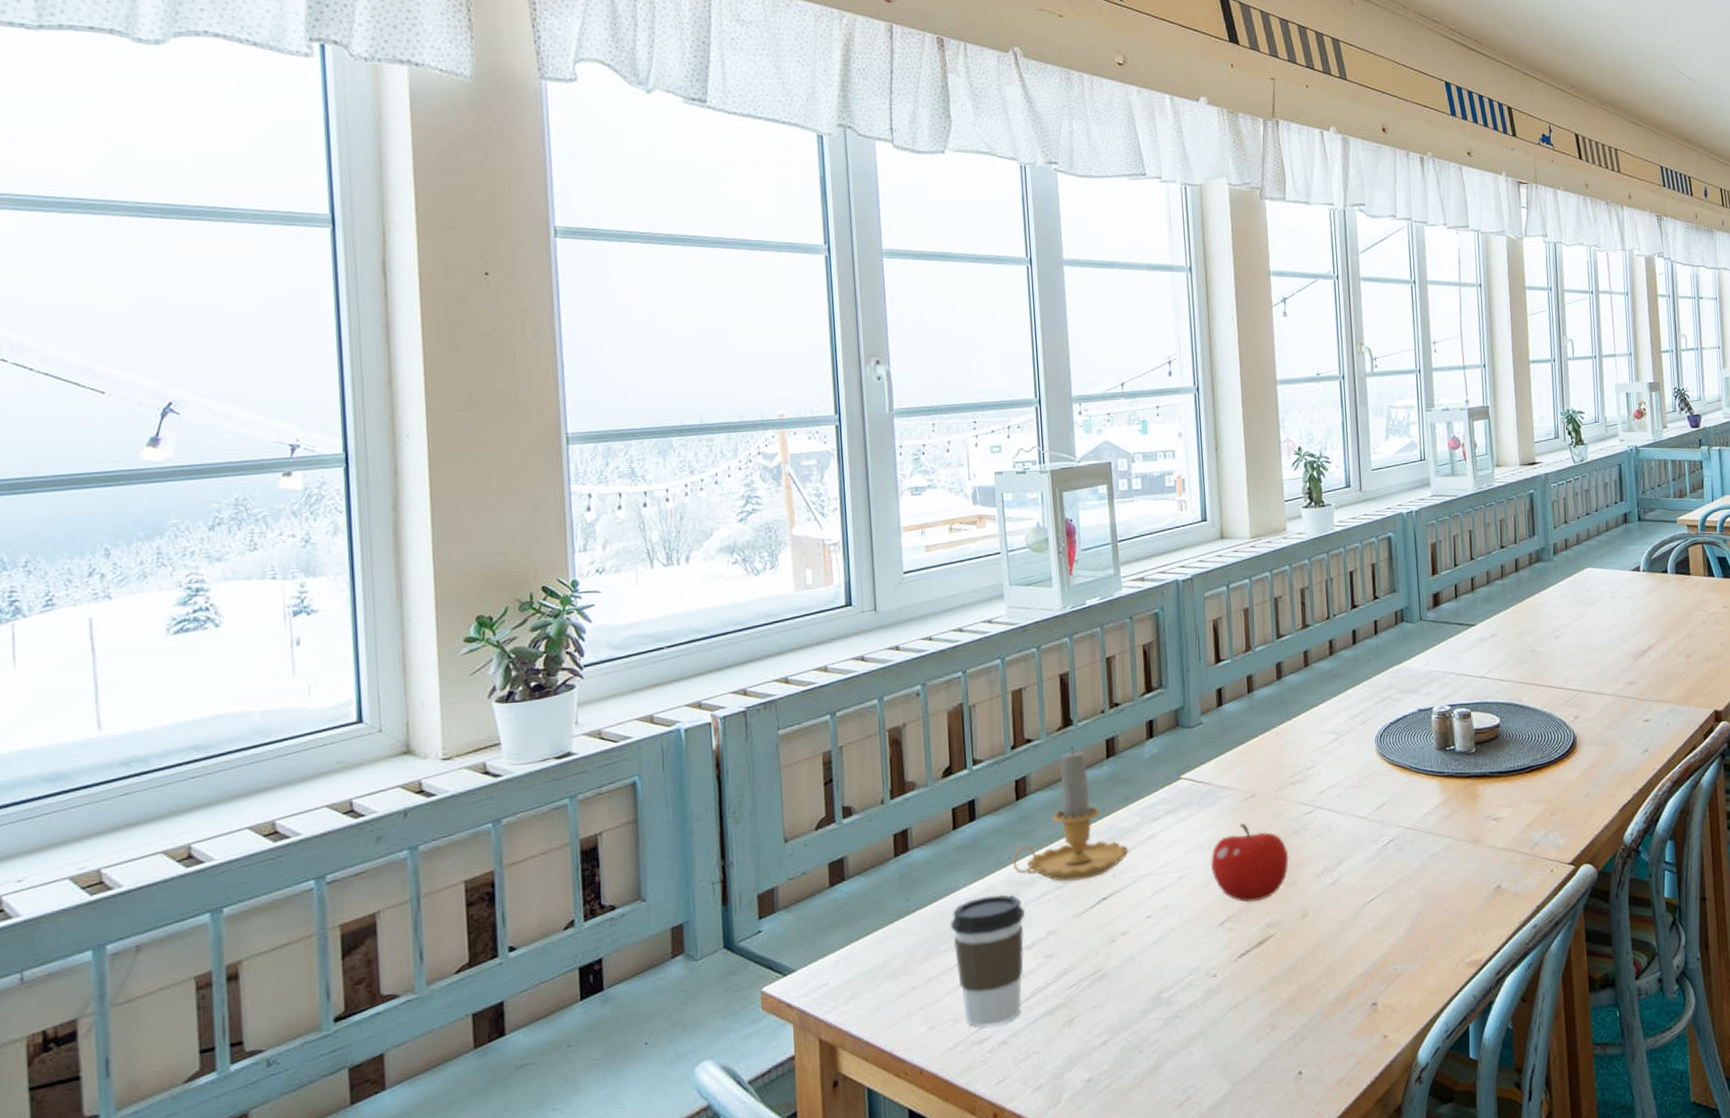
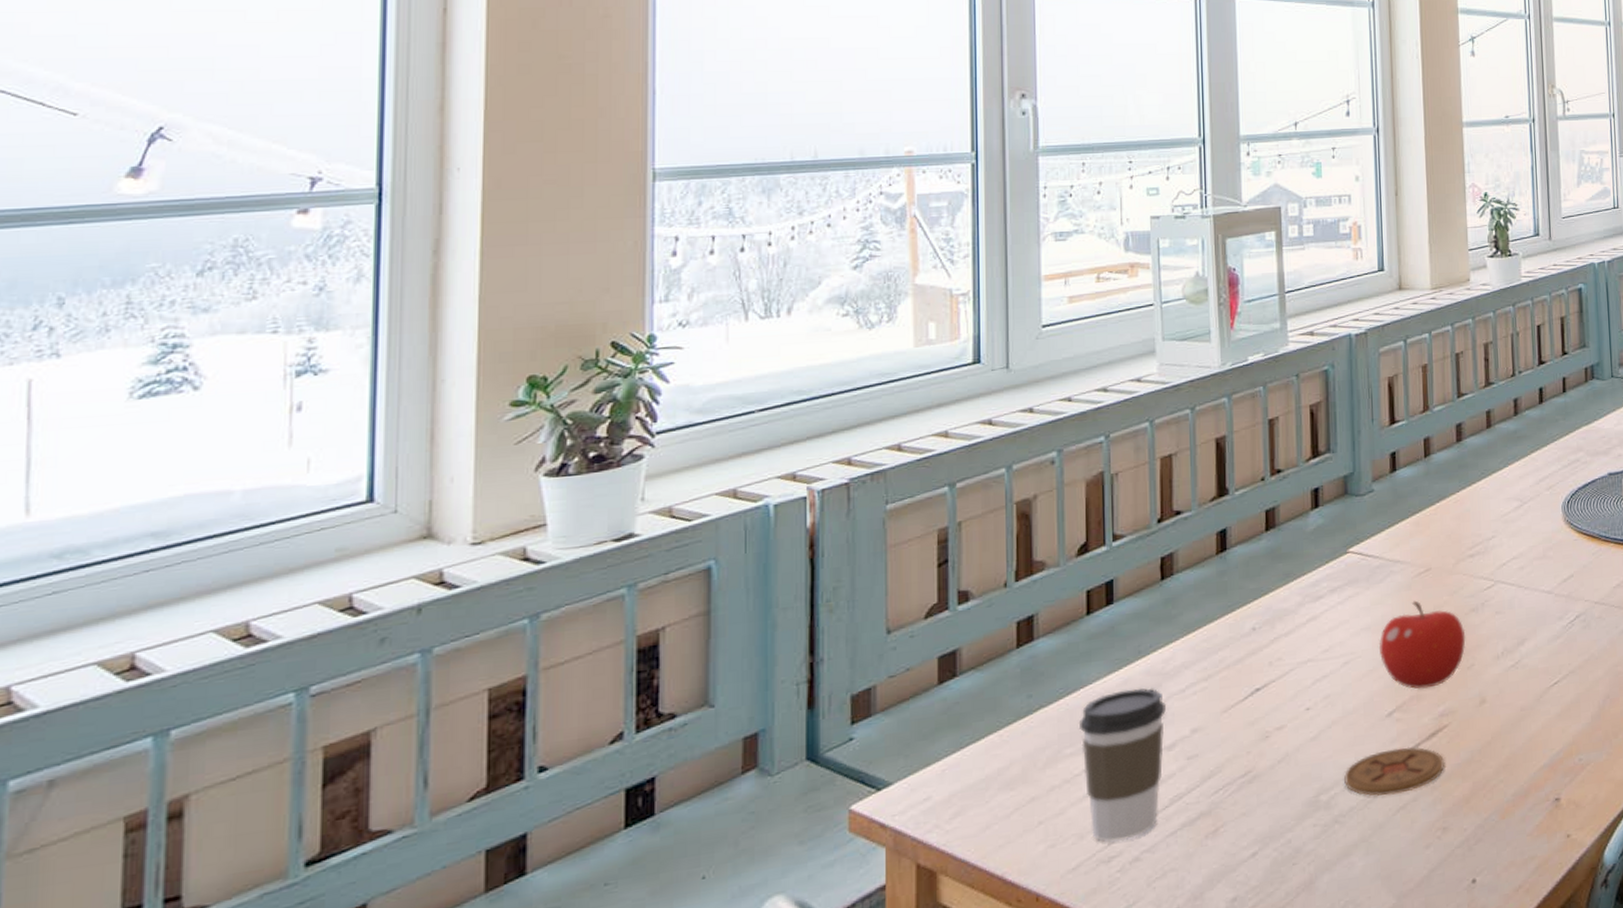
candle: present [1012,747,1129,882] -> none [1154,519,1287,671]
coaster: none [1183,953,1273,996] -> present [1344,746,1445,796]

